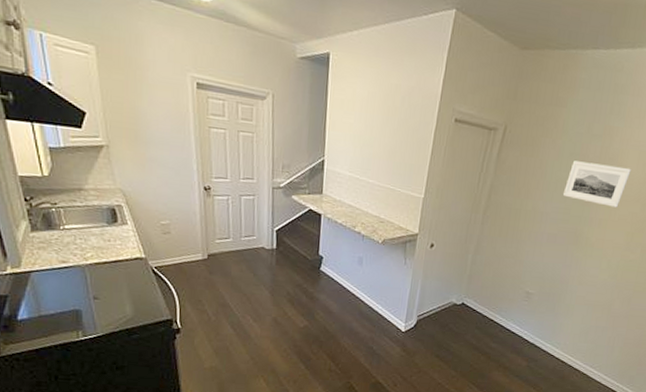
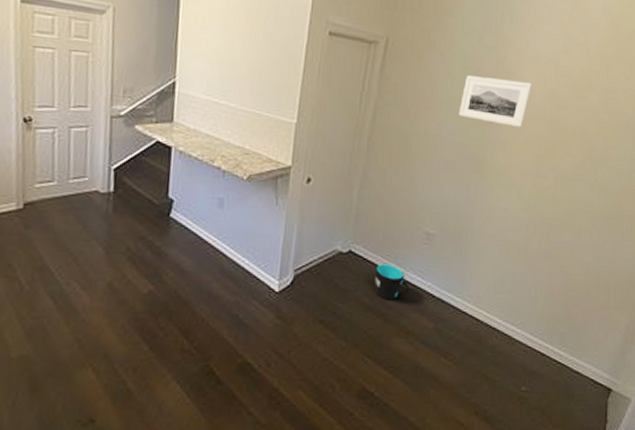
cup sleeve: none [480,314,510,343] -> present [374,264,410,300]

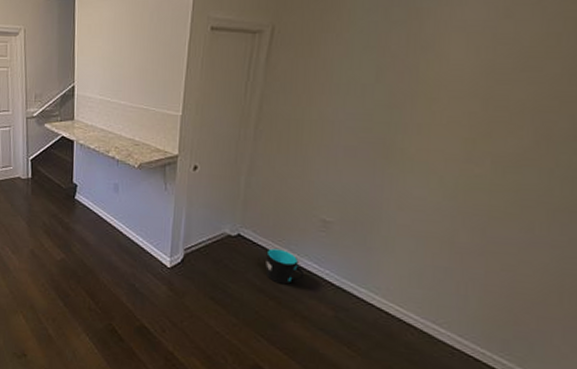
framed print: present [459,75,532,127] -> none [360,55,458,107]

